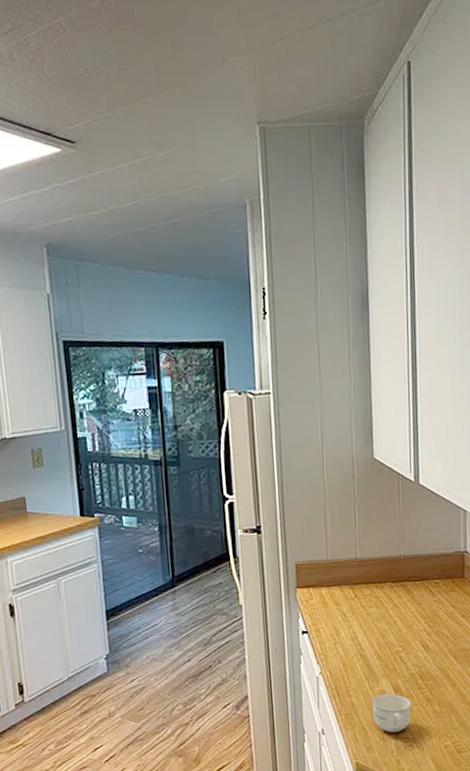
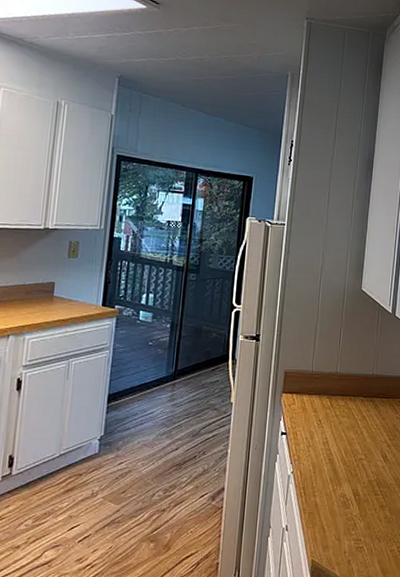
cup: present [372,693,411,733] -> none [332,497,367,534]

